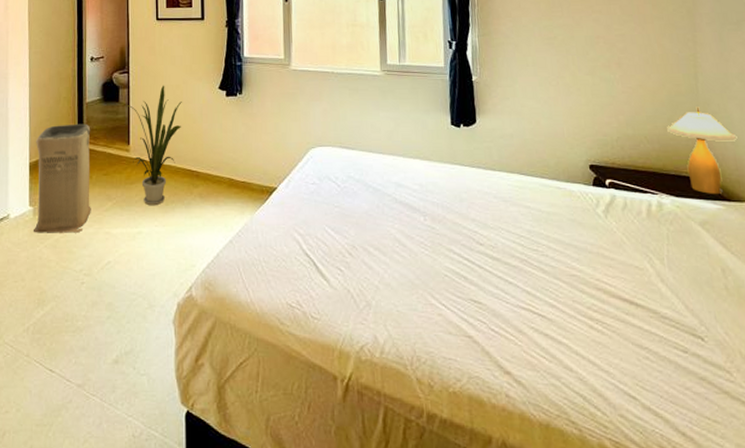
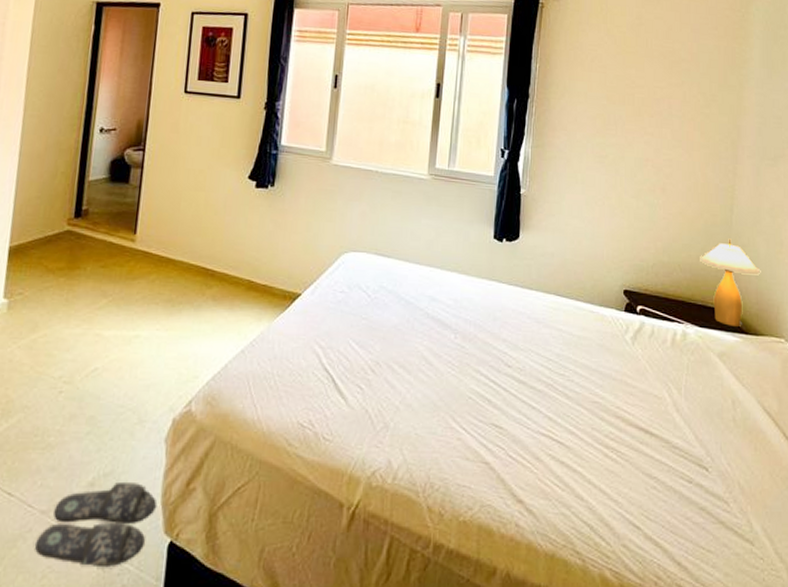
laundry basket: present [34,123,91,233] -> none [6,204,91,333]
slippers: none [76,360,171,434] -> present [35,483,156,568]
house plant: present [126,85,182,206] -> none [136,168,204,307]

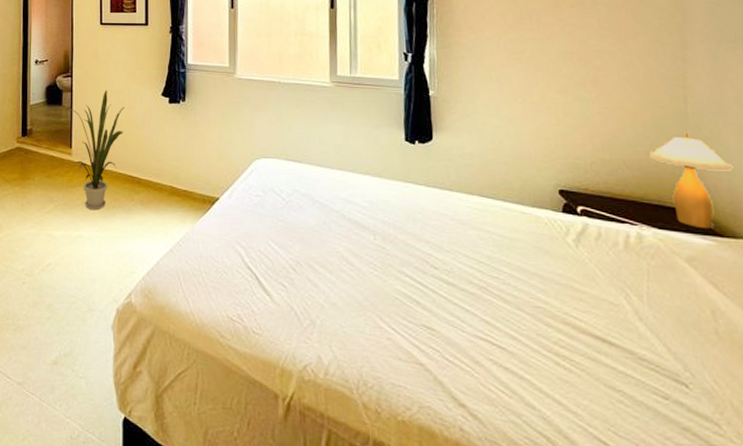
slippers: present [35,483,156,568] -> none [16,362,109,436]
house plant: none [136,168,204,307] -> present [69,90,124,210]

